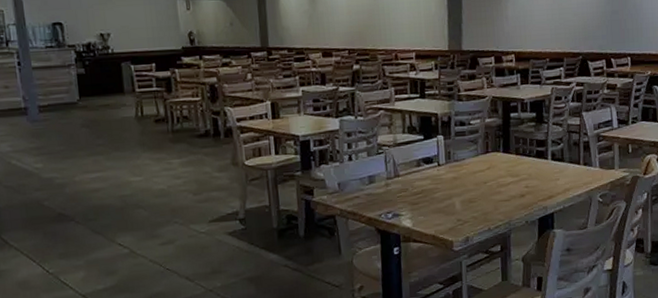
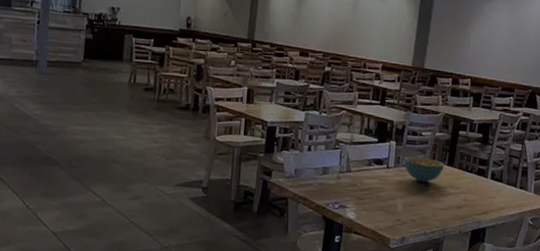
cereal bowl: none [455,148,500,176] -> present [404,157,445,183]

